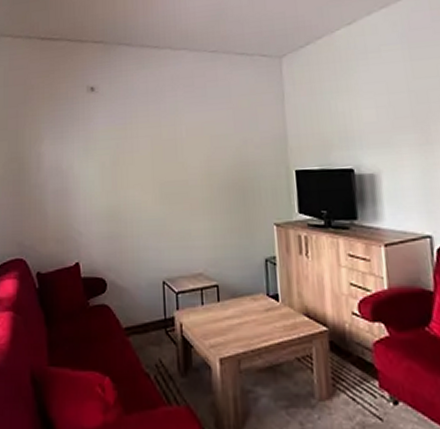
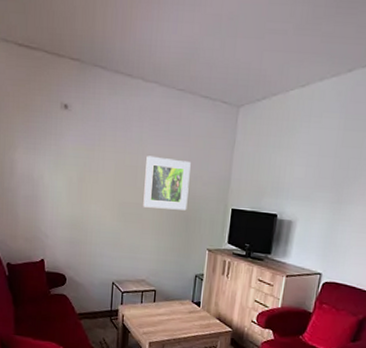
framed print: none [184,124,241,184] -> present [142,156,191,211]

